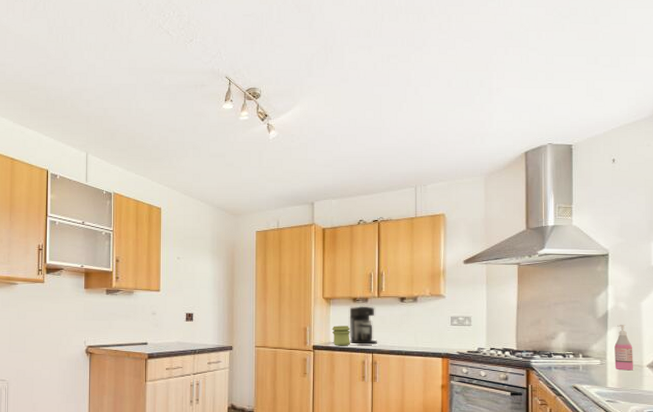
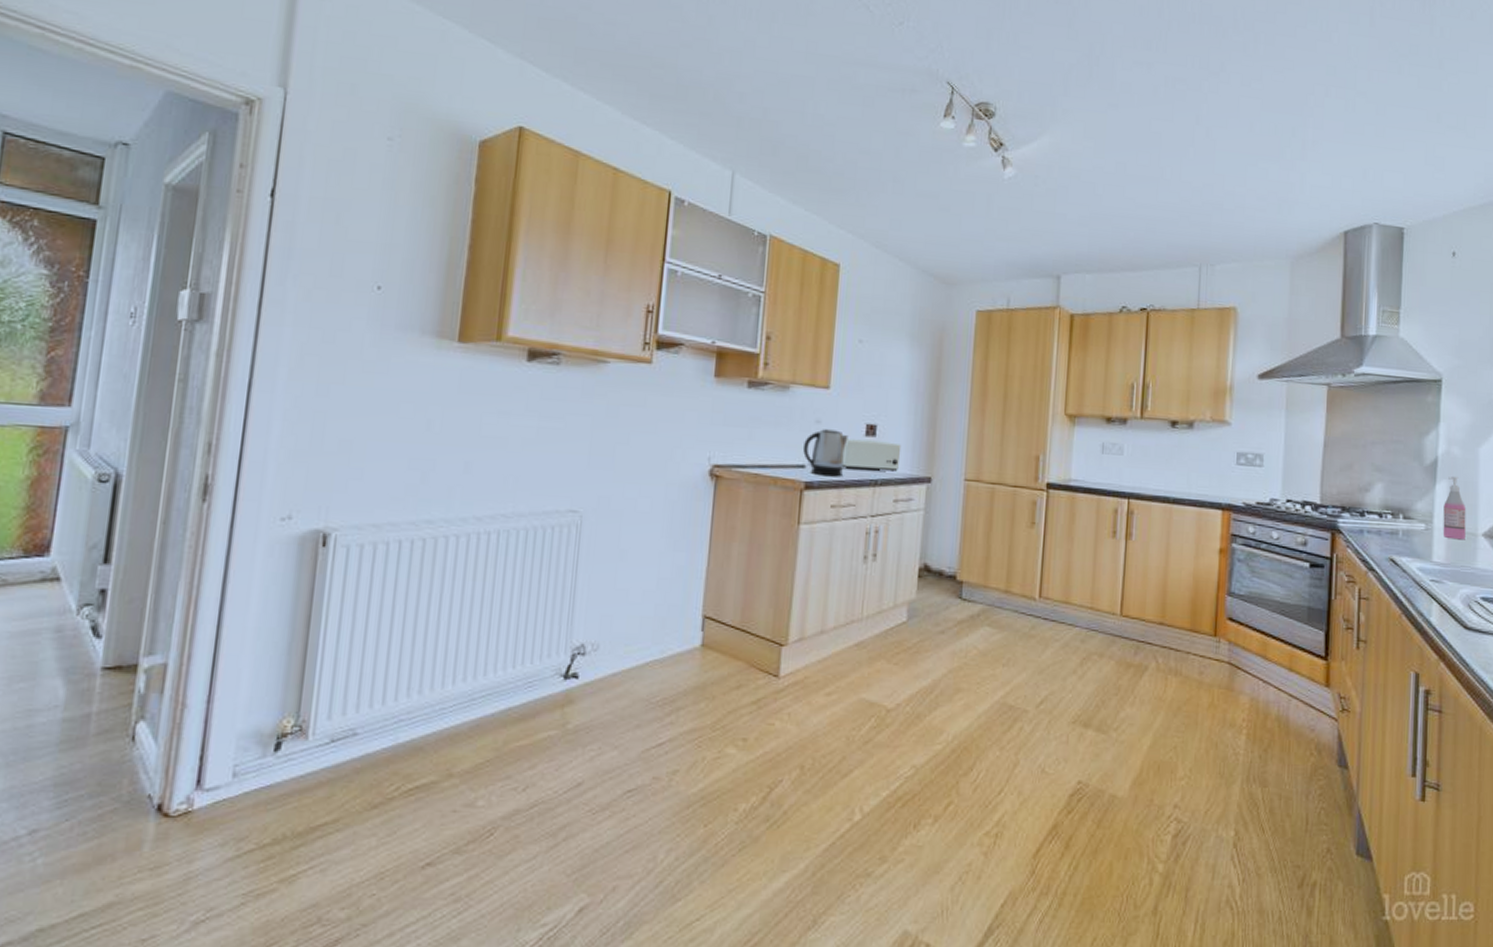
kettle: none [145,317,175,349] -> present [803,428,848,477]
toaster: none [171,324,211,344] -> present [841,439,902,472]
jar: present [332,326,350,346] -> none [1074,455,1100,487]
coffee maker: present [349,306,377,346] -> none [1099,430,1136,487]

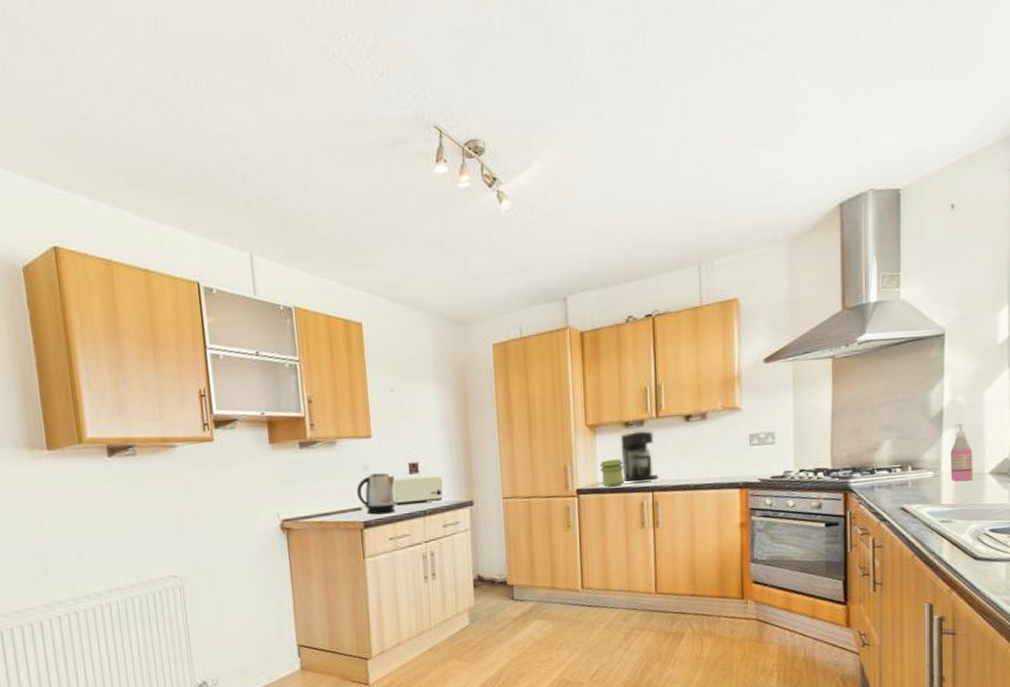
jar: none [1074,455,1100,487] -> present [599,459,624,487]
coffee maker: none [1099,430,1136,487] -> present [620,432,658,483]

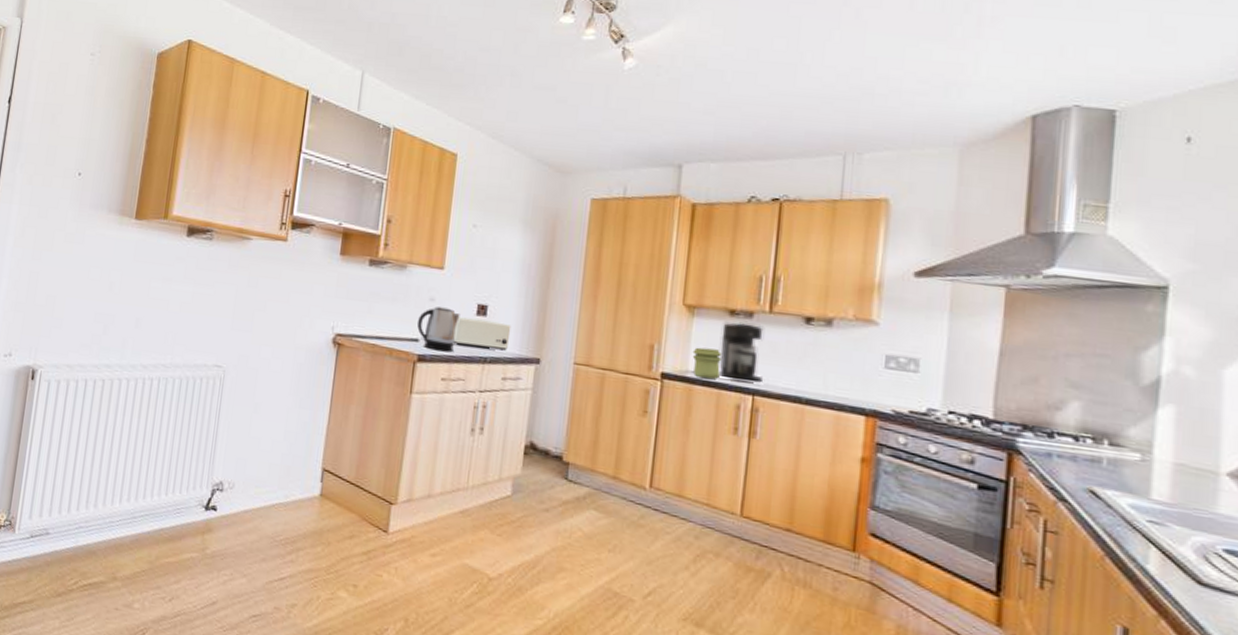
soap dispenser: present [950,424,973,482] -> none [1166,401,1203,478]

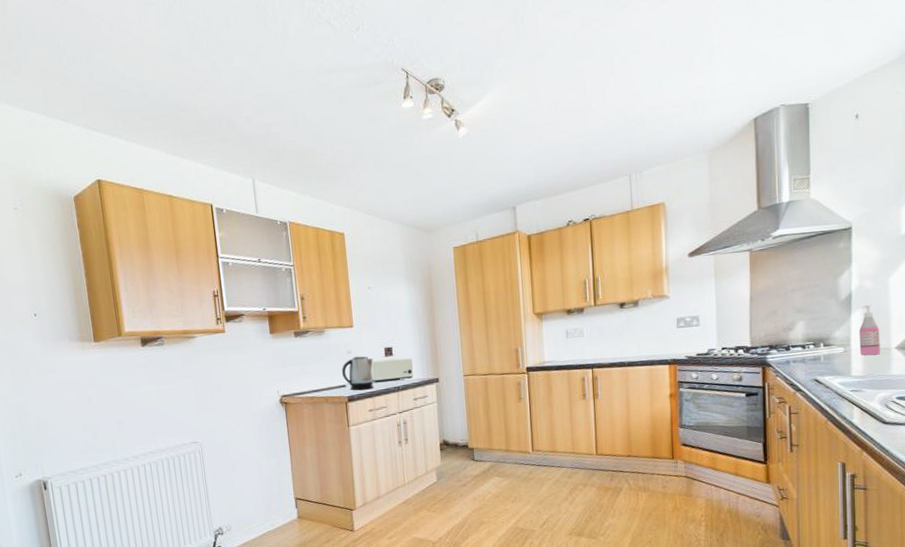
jar: present [692,347,722,380] -> none [546,341,567,365]
coffee maker: present [720,323,762,383] -> none [564,318,597,361]
soap dispenser: none [1166,401,1203,478] -> present [859,305,880,356]

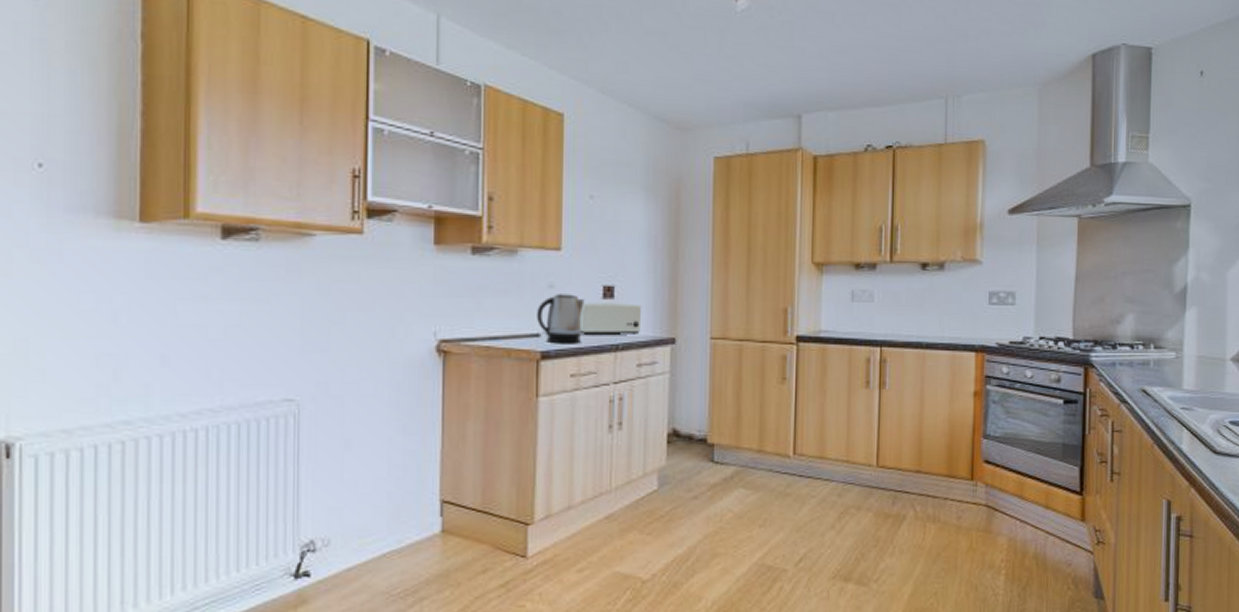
soap dispenser: present [859,305,880,356] -> none [1192,303,1215,366]

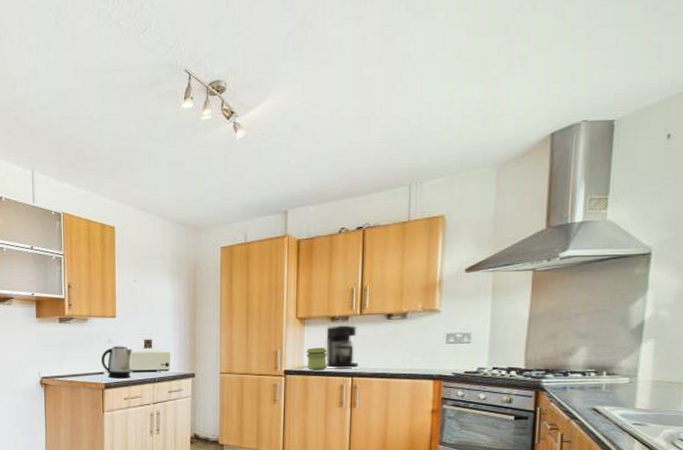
jar: none [824,305,850,337] -> present [306,348,327,370]
coffee maker: none [850,276,888,335] -> present [326,326,358,369]

